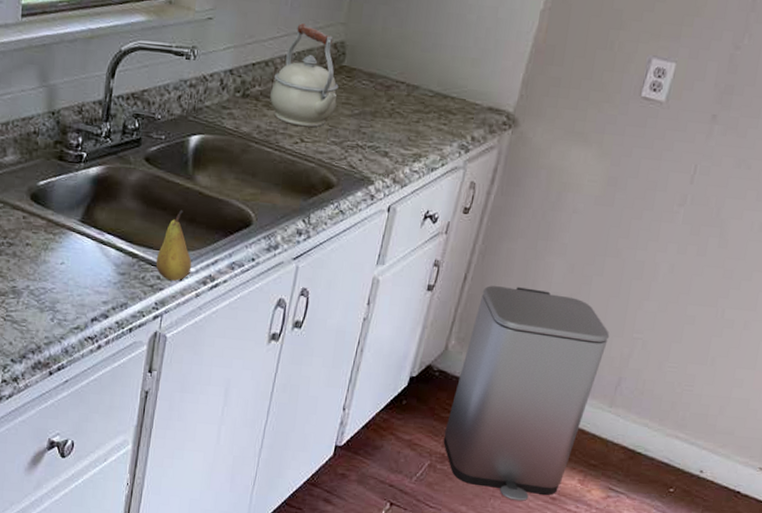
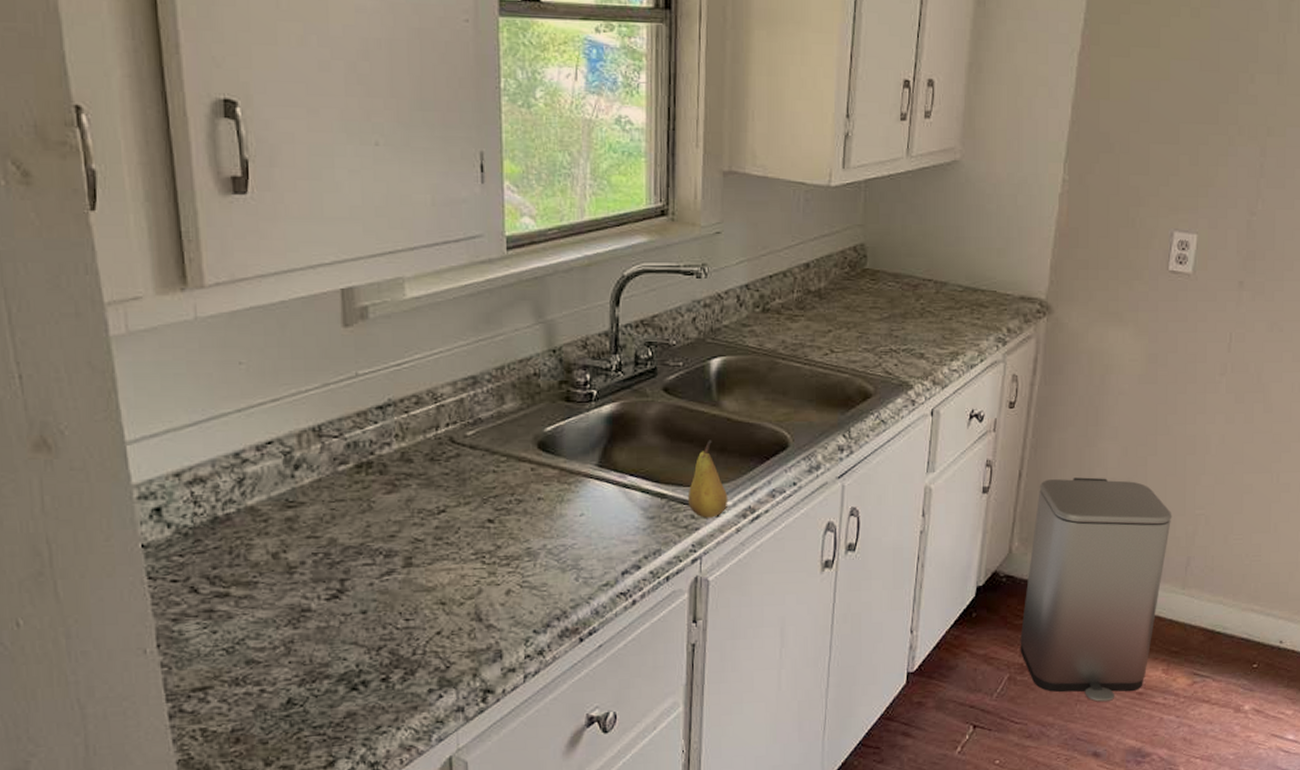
kettle: present [269,23,339,128] -> none [791,229,864,337]

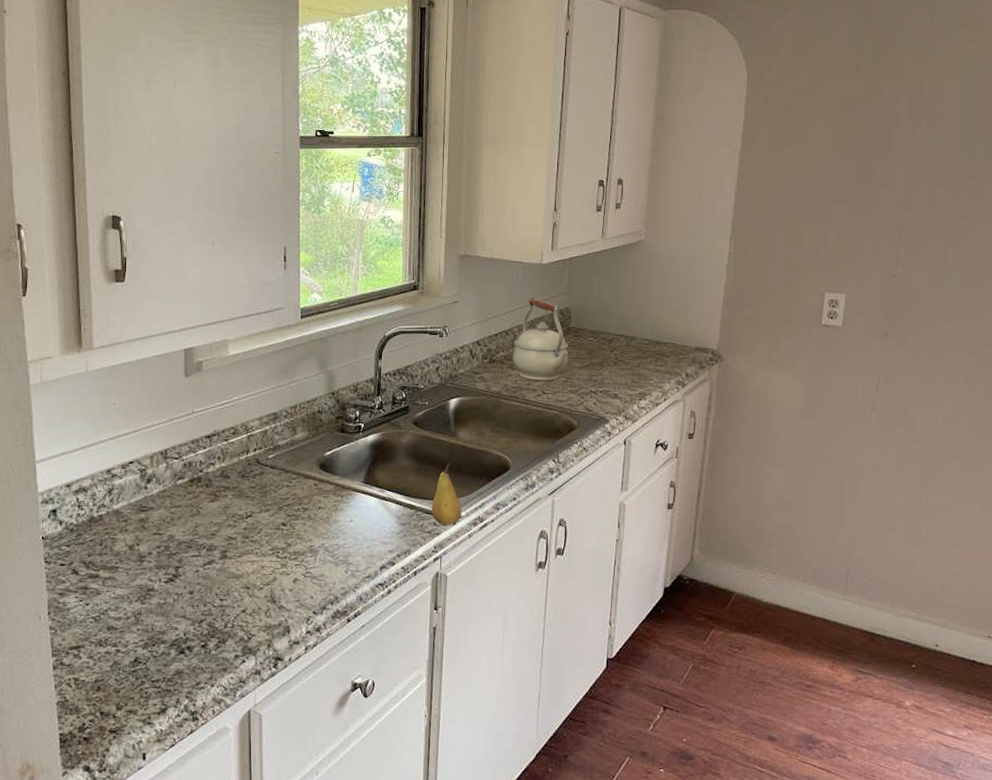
kettle: none [791,229,864,337] -> present [512,297,569,381]
pedal bin: present [1020,477,1172,703] -> none [702,497,833,693]

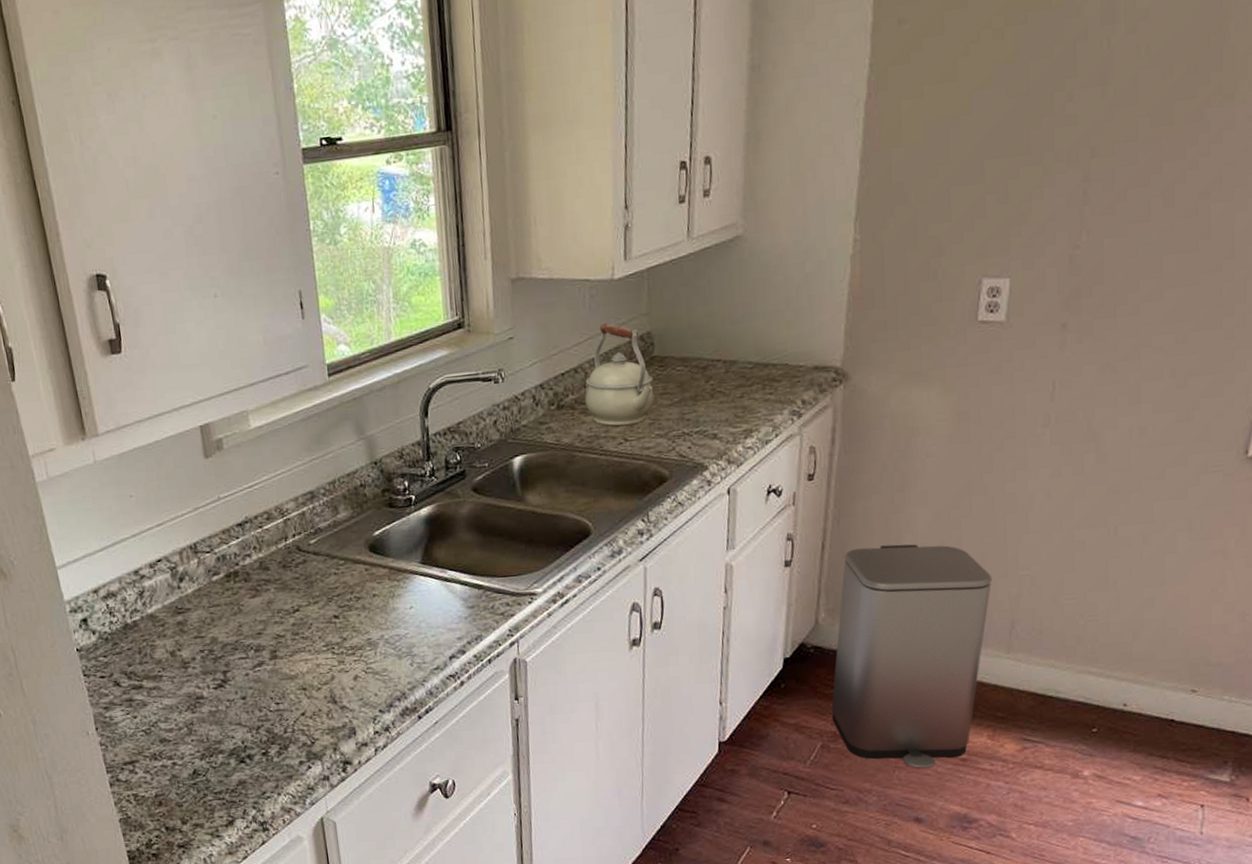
fruit: present [431,463,463,525] -> none [501,533,539,605]
pedal bin: none [702,497,833,693] -> present [831,544,993,769]

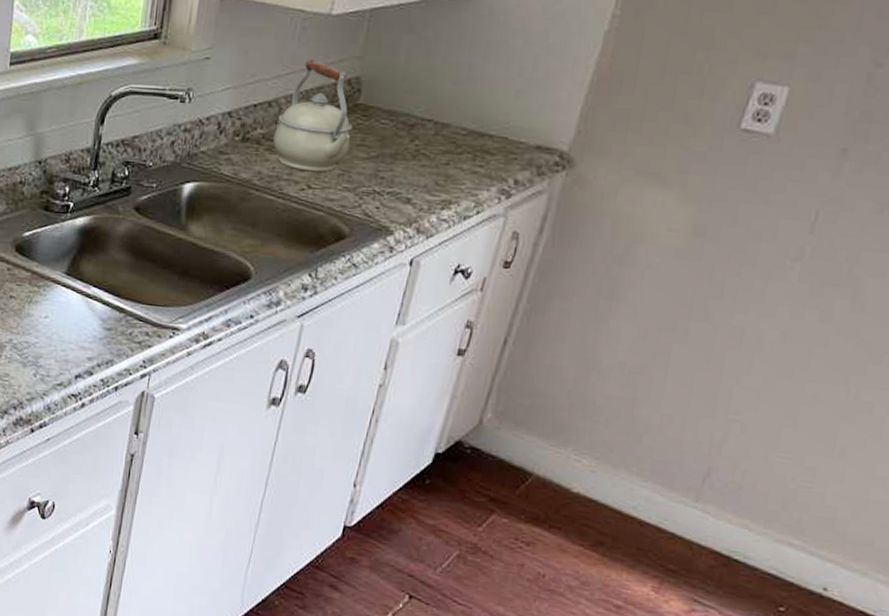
pedal bin: present [831,544,993,769] -> none [475,352,696,608]

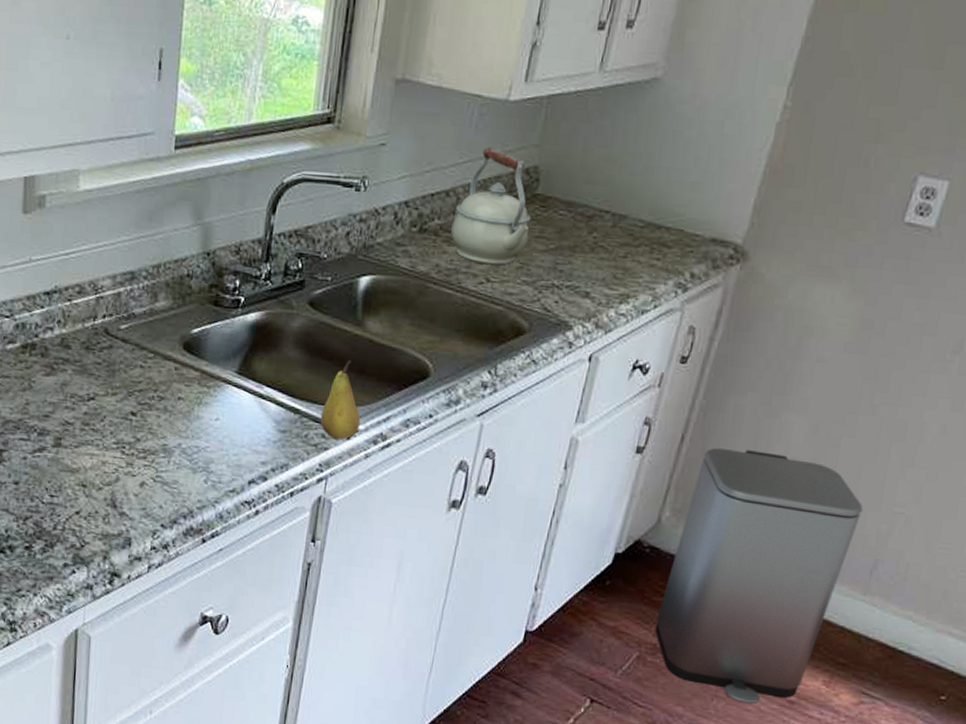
fruit: none [144,262,184,338] -> present [320,360,361,440]
pedal bin: none [475,352,696,608] -> present [655,448,864,705]

